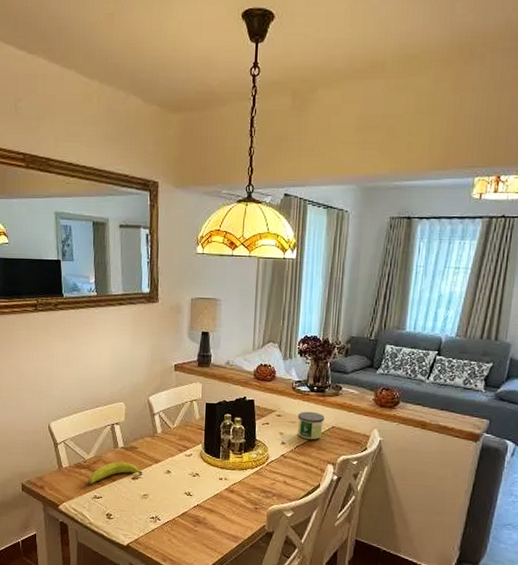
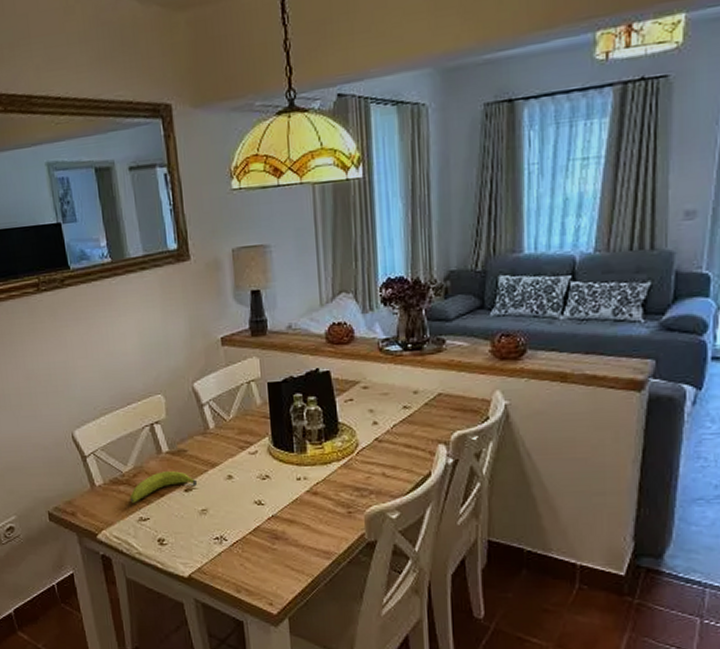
candle: present [298,411,325,440] -> none [390,377,427,414]

